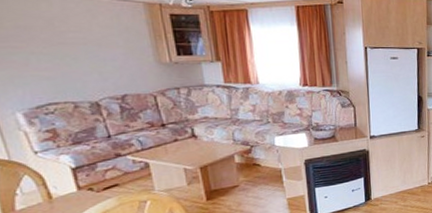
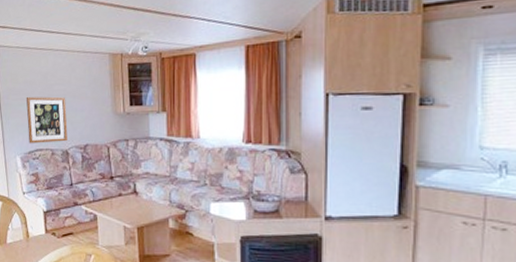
wall art: none [20,45,96,97] -> present [26,96,68,144]

